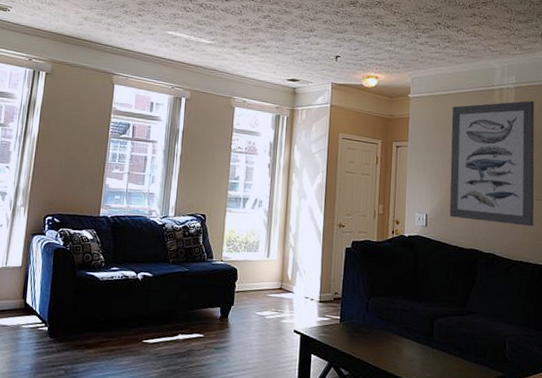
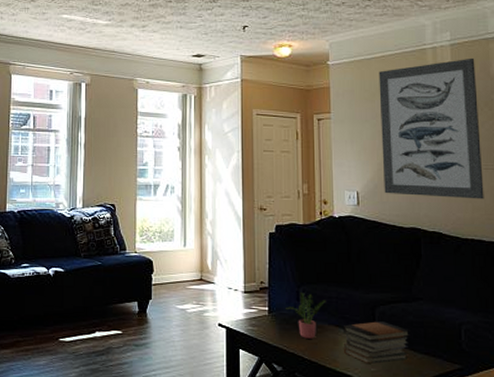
potted plant: none [355,304,392,346] -> present [284,293,326,339]
book stack: none [403,332,463,370] -> present [342,321,411,364]

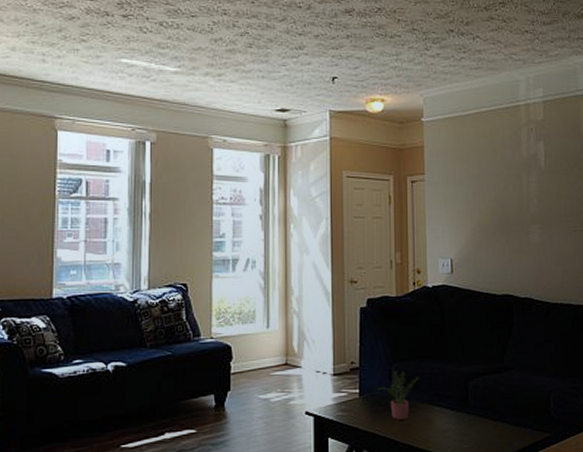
book stack: present [342,321,411,364] -> none [435,395,502,441]
wall art: present [378,58,484,199] -> none [473,115,573,262]

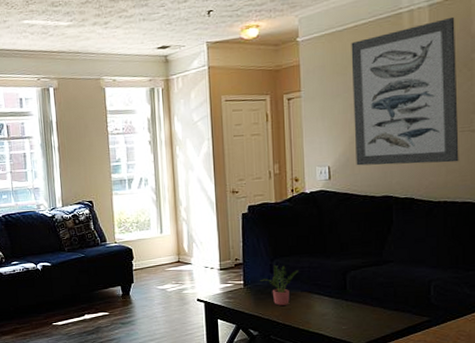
wall art: none [473,115,573,262] -> present [351,16,459,166]

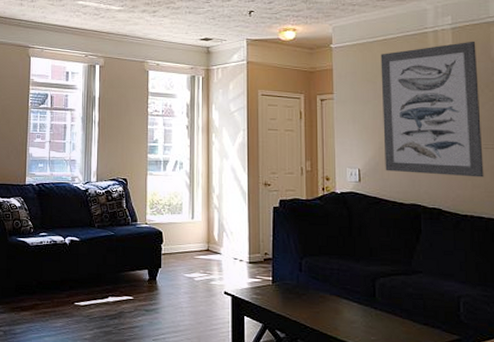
potted plant: present [259,265,299,306] -> none [288,264,328,308]

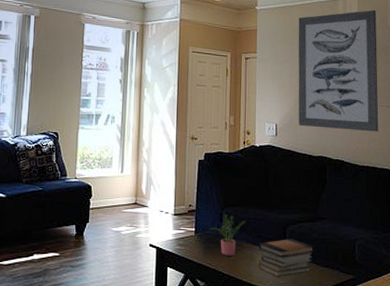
potted plant: none [288,264,328,308] -> present [209,214,245,256]
book stack: none [343,292,410,333] -> present [258,239,315,277]

